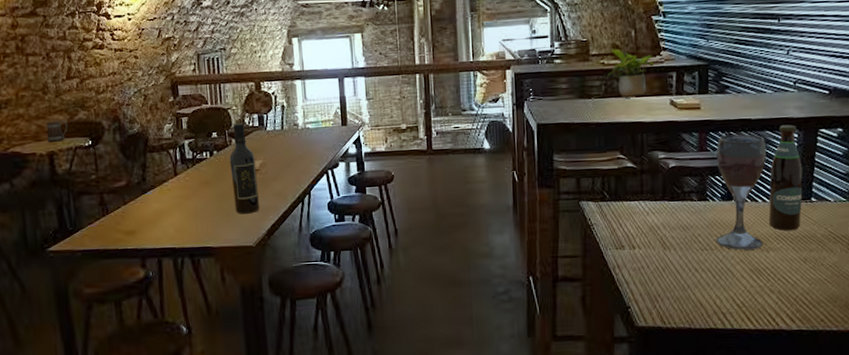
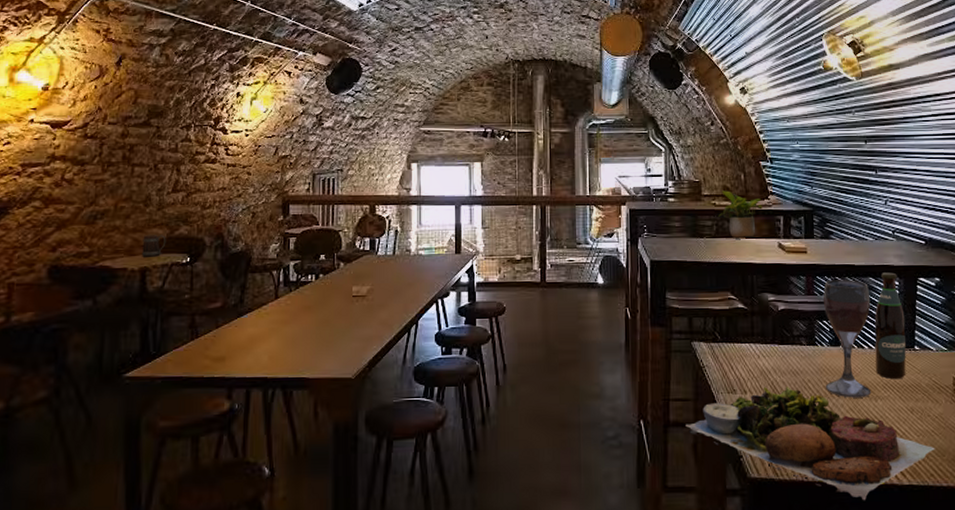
wine bottle: present [229,123,260,214] -> none [335,246,364,343]
food platter: none [574,241,827,345] -> present [685,387,935,501]

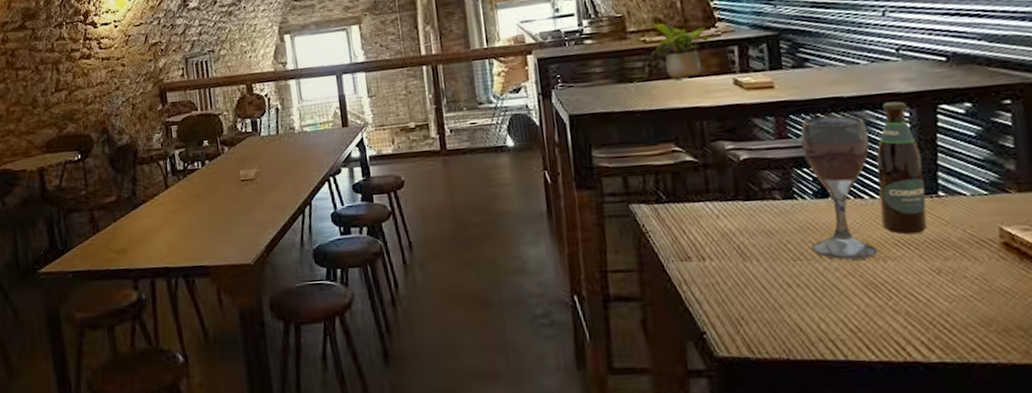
beer mug: present [142,235,166,258] -> none [36,134,57,159]
food platter: present [685,387,935,501] -> none [630,250,976,382]

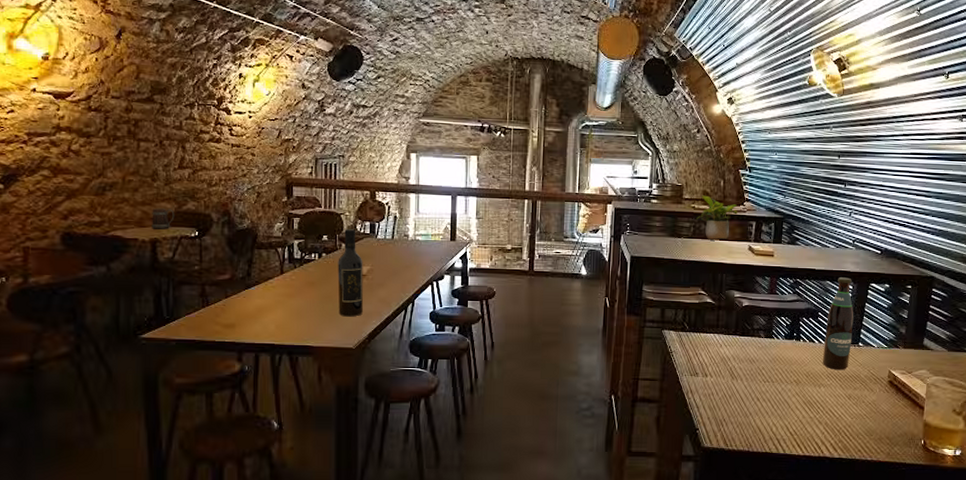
beer mug: none [36,134,57,159] -> present [152,208,175,230]
wine bottle: none [222,129,257,229] -> present [337,229,364,317]
cup: present [800,115,878,260] -> none [777,281,826,384]

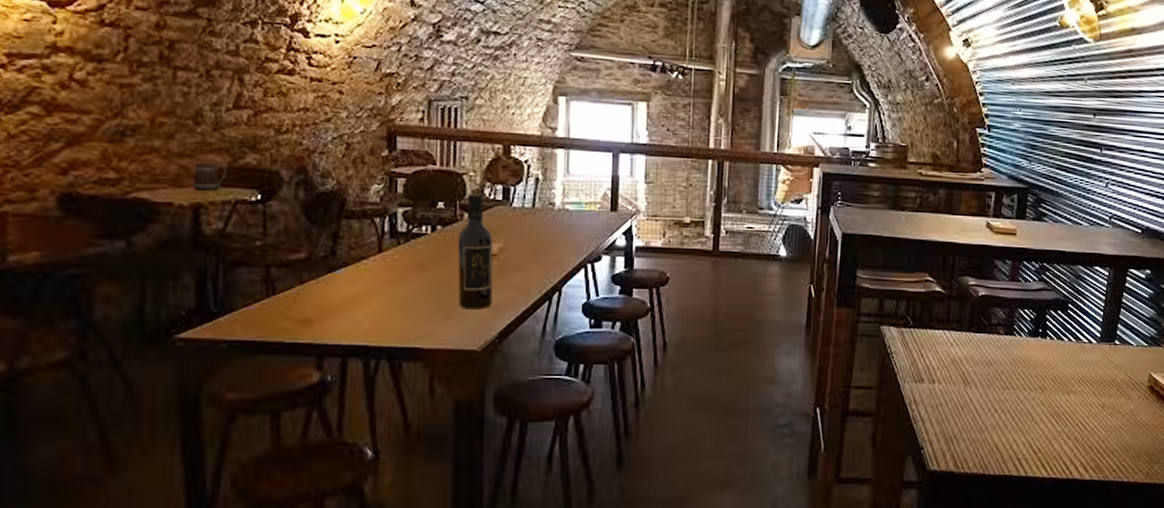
potted plant: present [695,195,738,241] -> none [922,158,974,215]
bottle: present [822,277,854,370] -> none [1072,261,1110,373]

